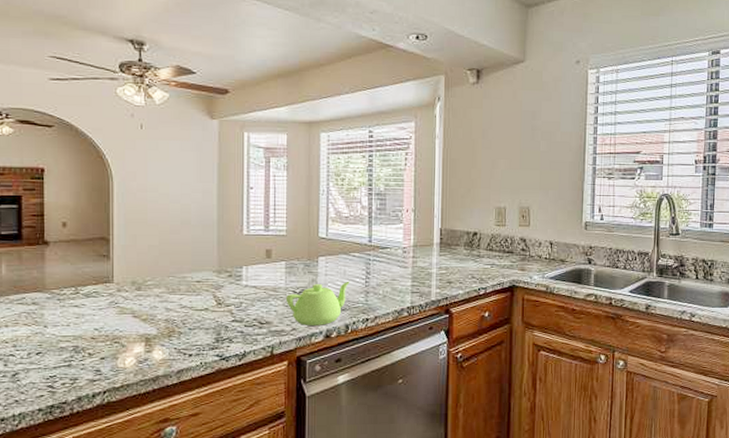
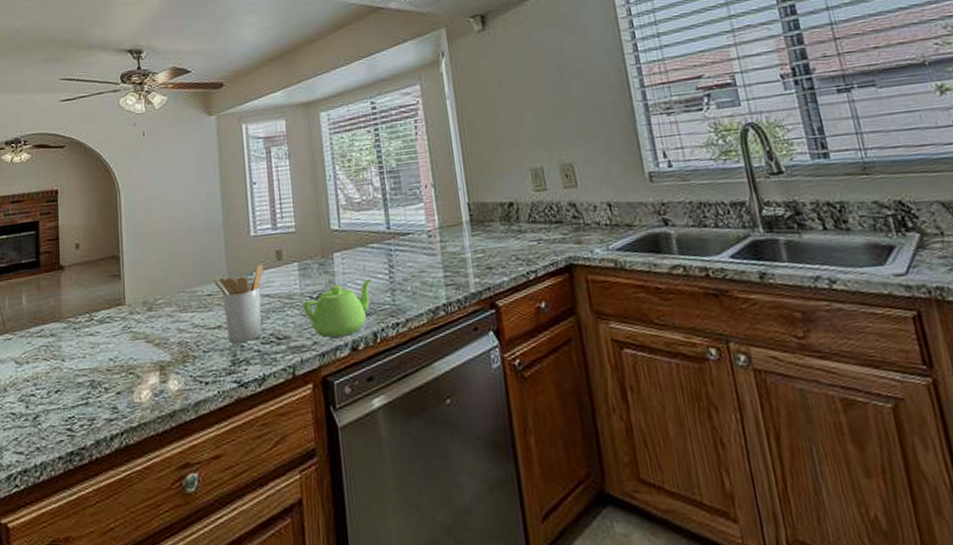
utensil holder: none [203,260,253,325] -> present [213,264,264,344]

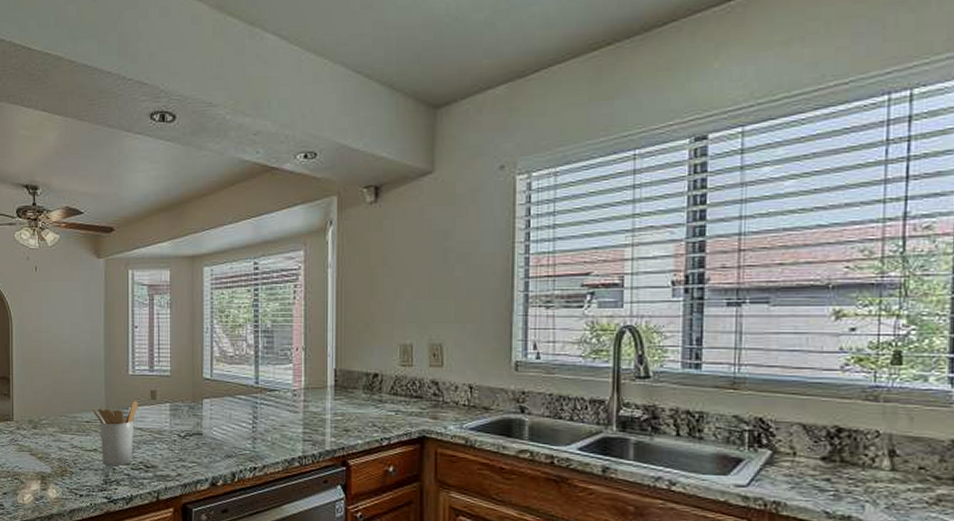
teapot: present [303,278,372,338] -> none [172,425,236,472]

